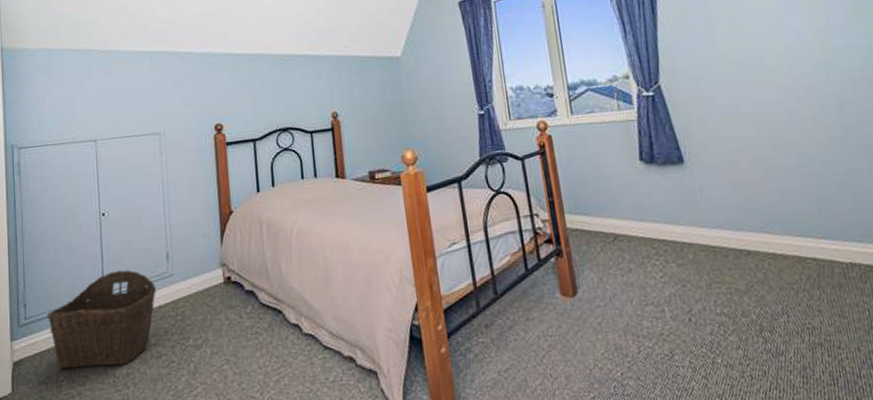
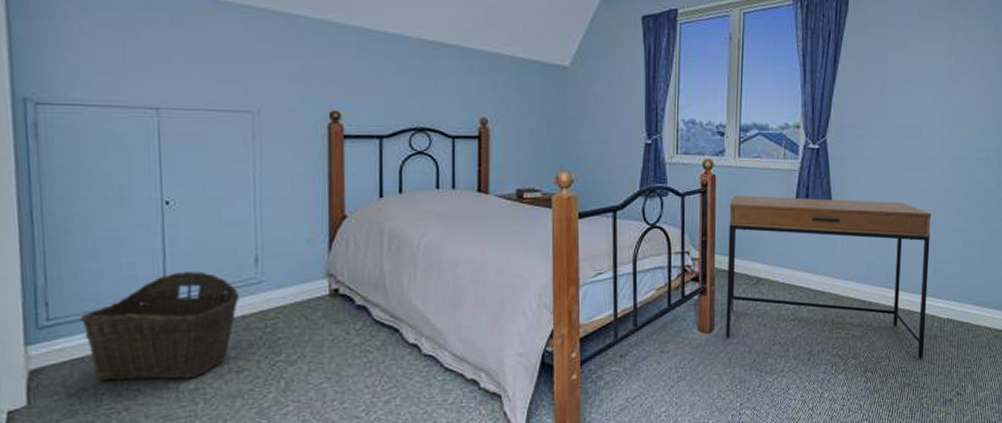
desk: none [570,138,832,312] -> present [726,195,932,359]

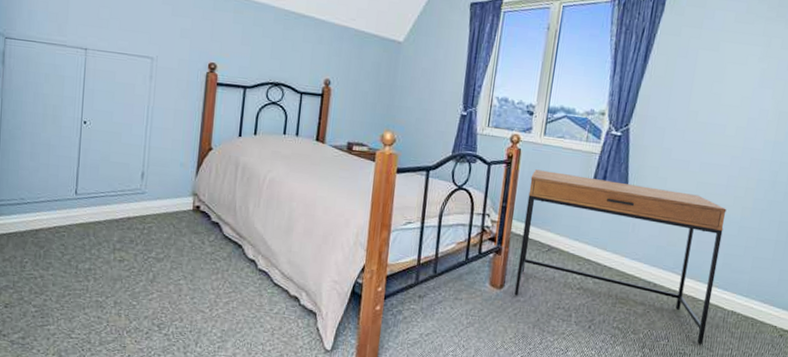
wicker basket: present [80,271,239,381] -> none [17,177,127,261]

